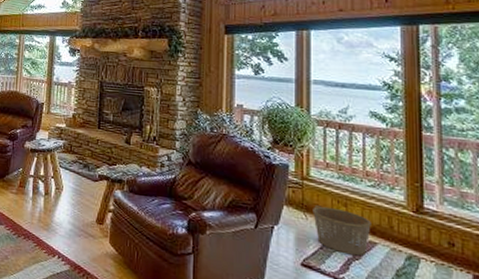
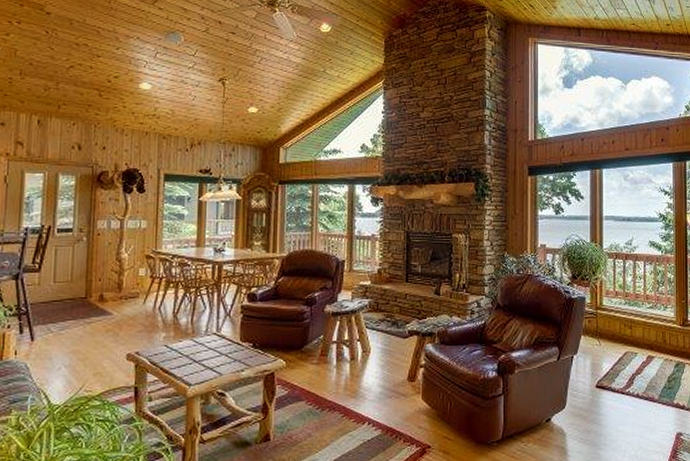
basket: present [313,205,371,256] -> none [605,331,650,371]

